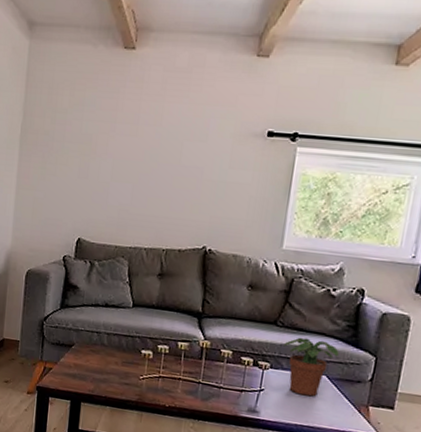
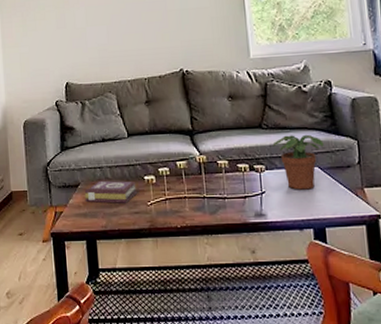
book: none [76,346,132,373] -> present [84,181,138,203]

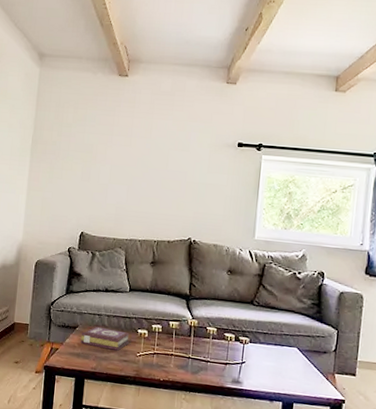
potted plant: present [272,134,324,190] -> none [260,314,307,367]

